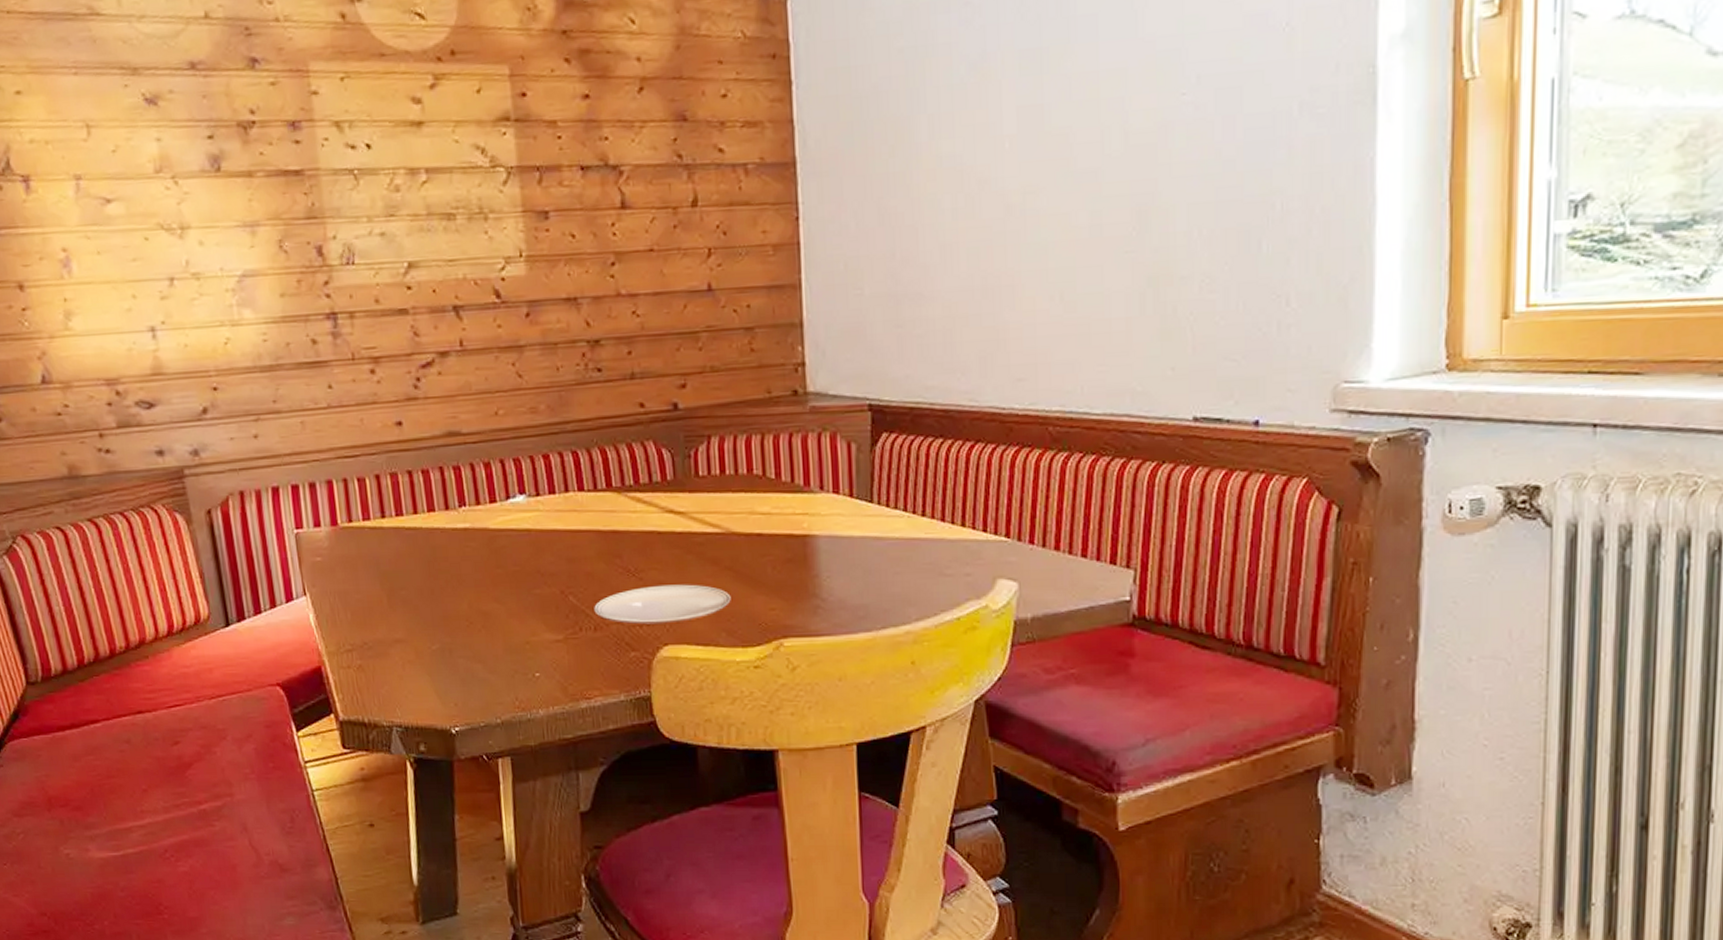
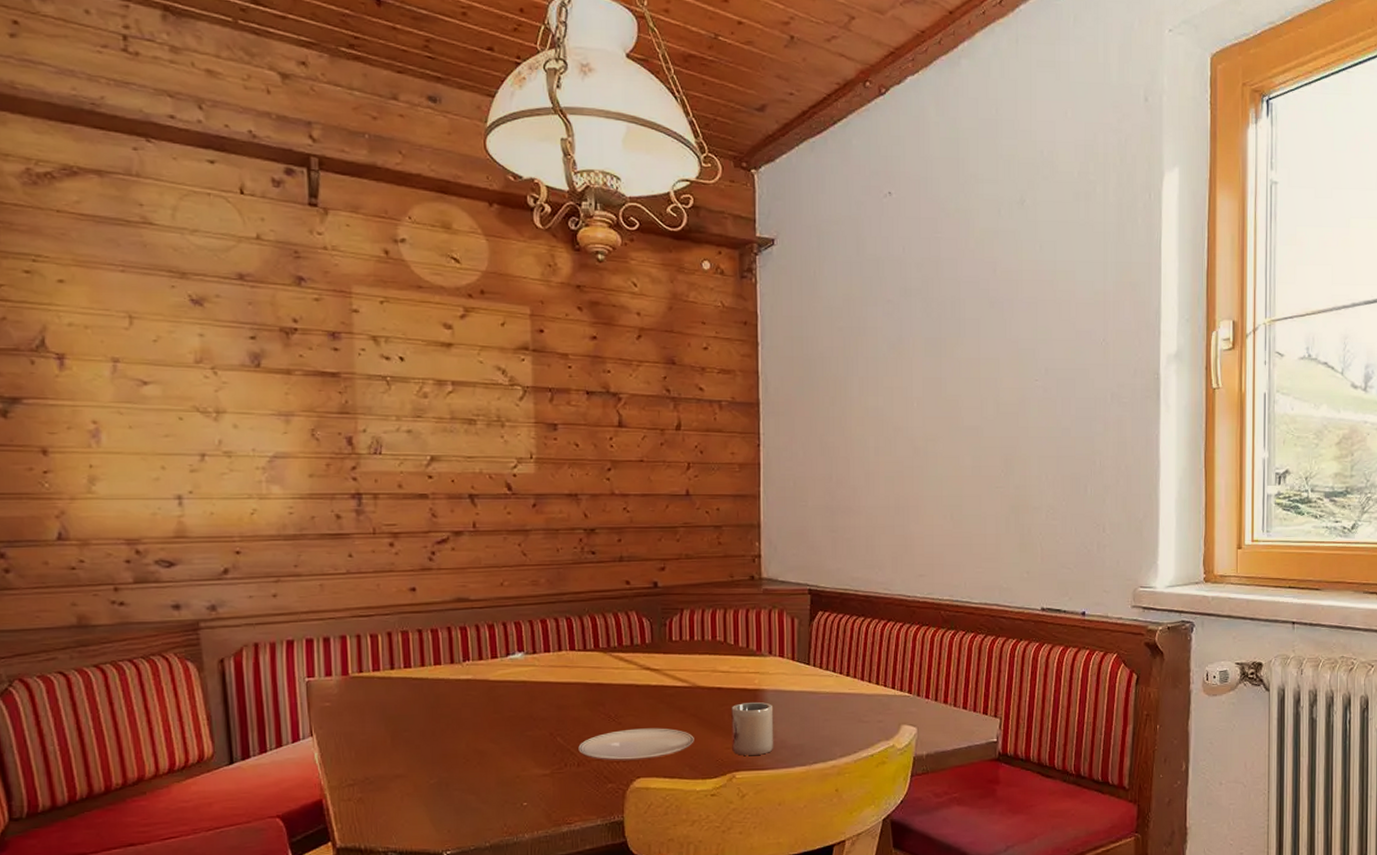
cup: none [775,550,831,619] -> present [731,701,774,756]

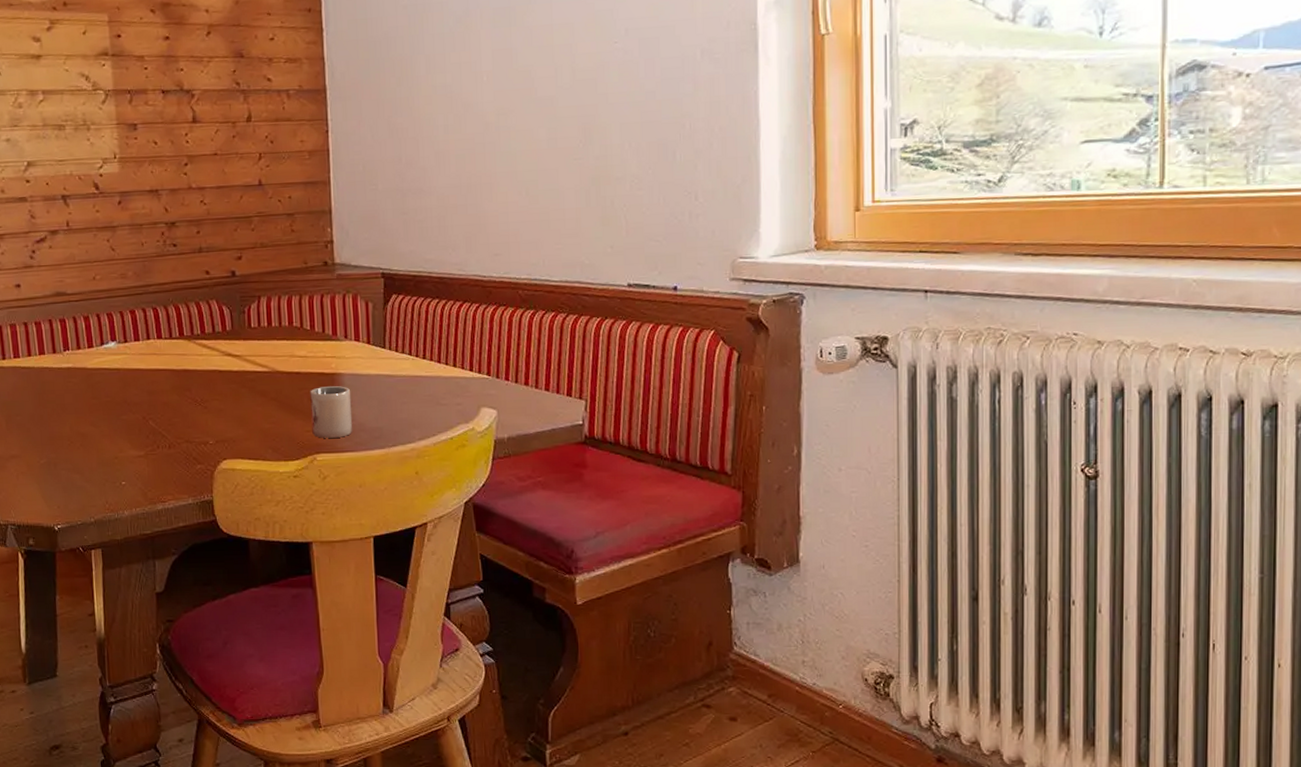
plate: present [578,728,694,761] -> none [169,411,276,444]

